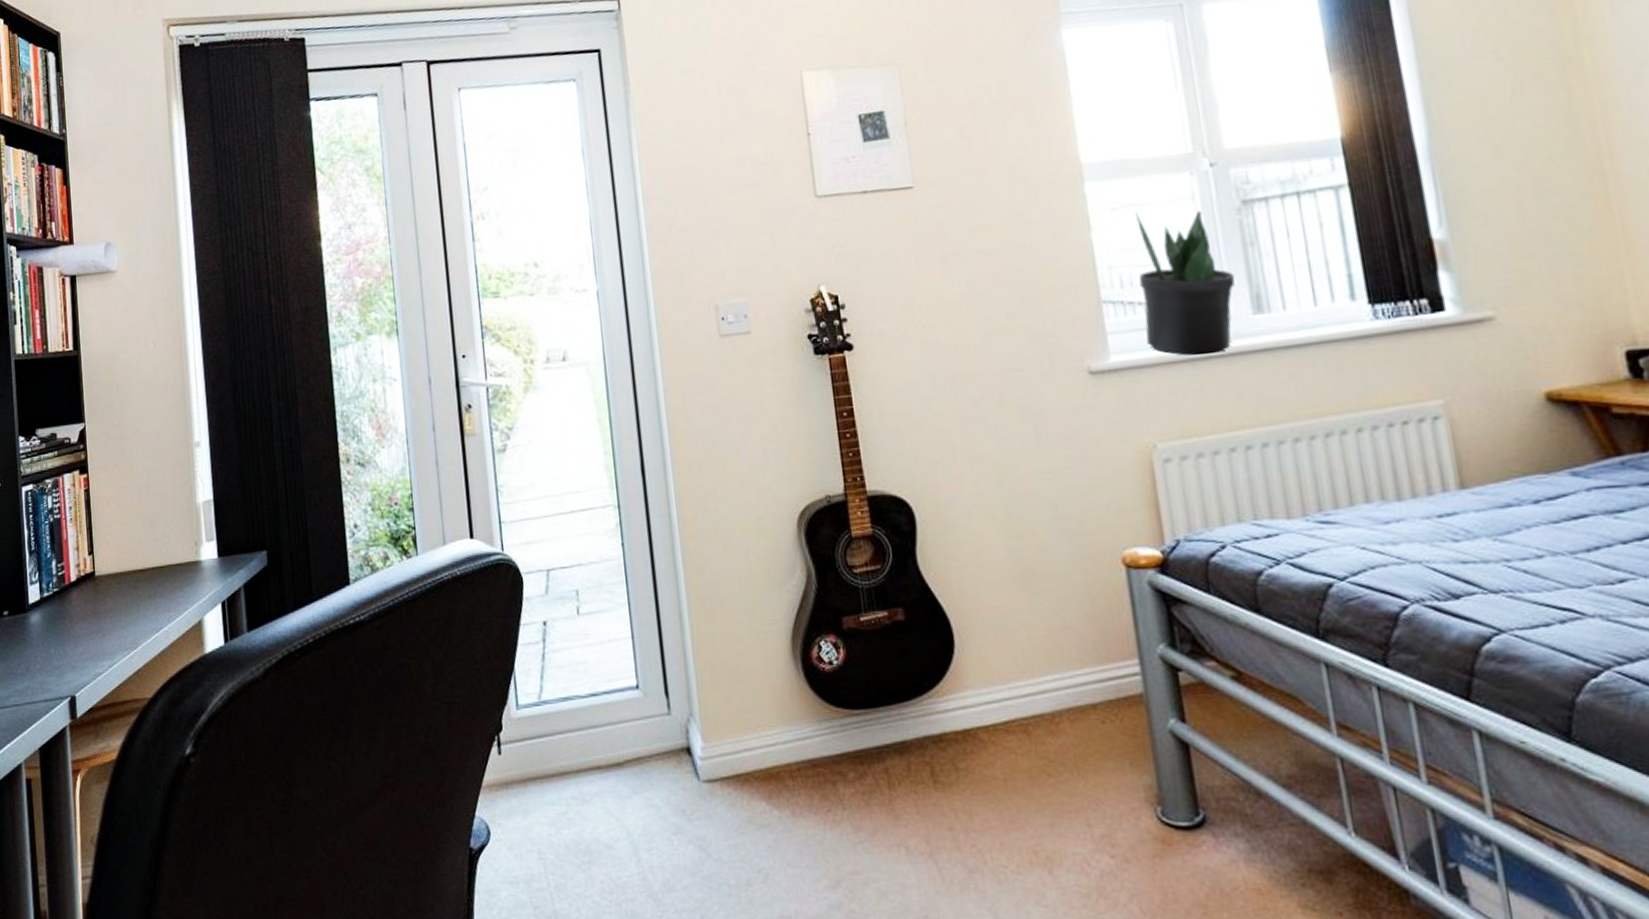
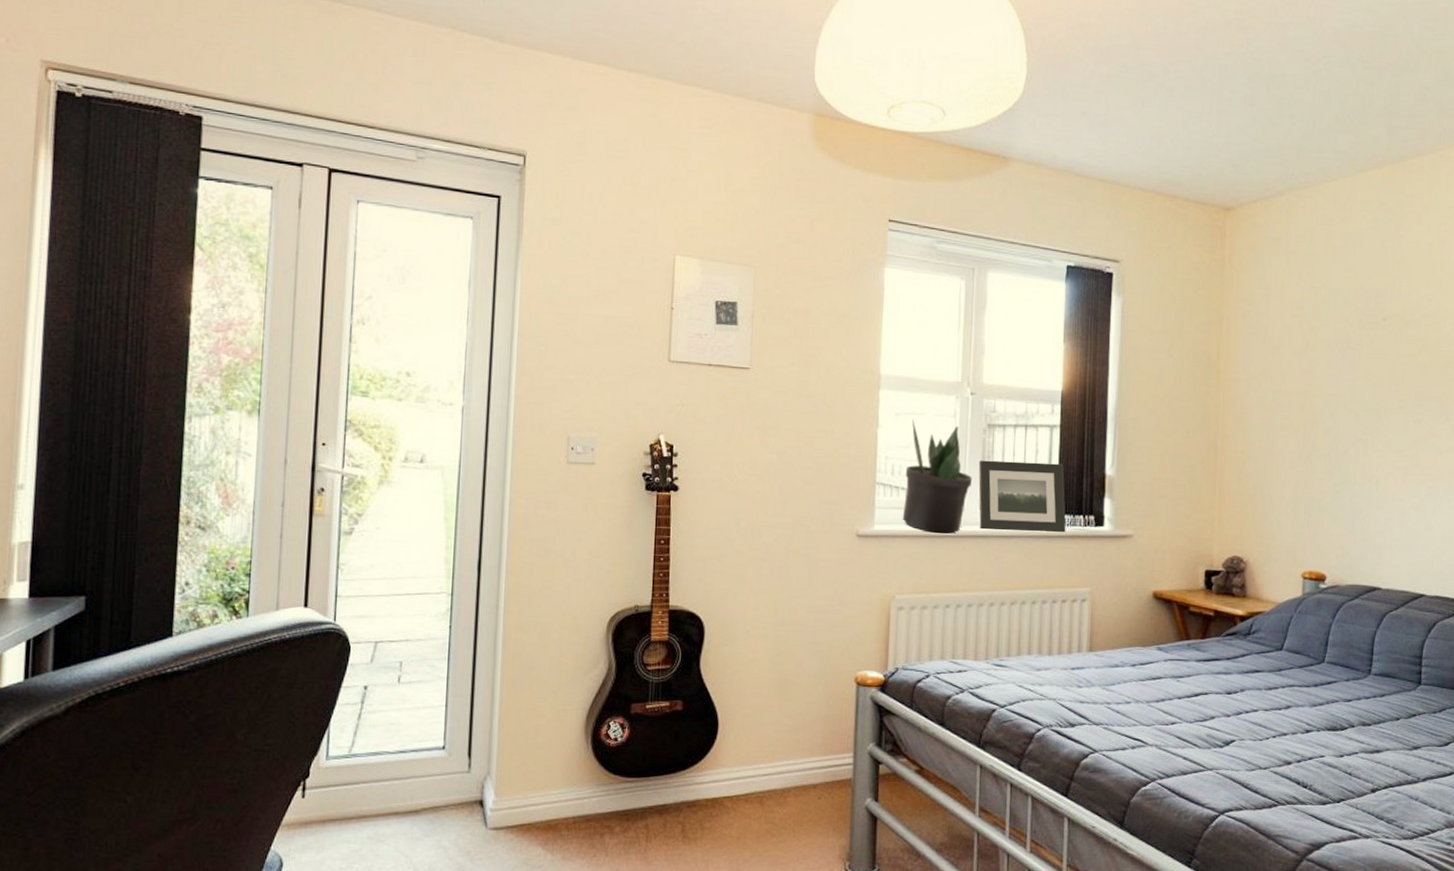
picture frame: none [1238,235,1388,342] -> present [978,460,1066,533]

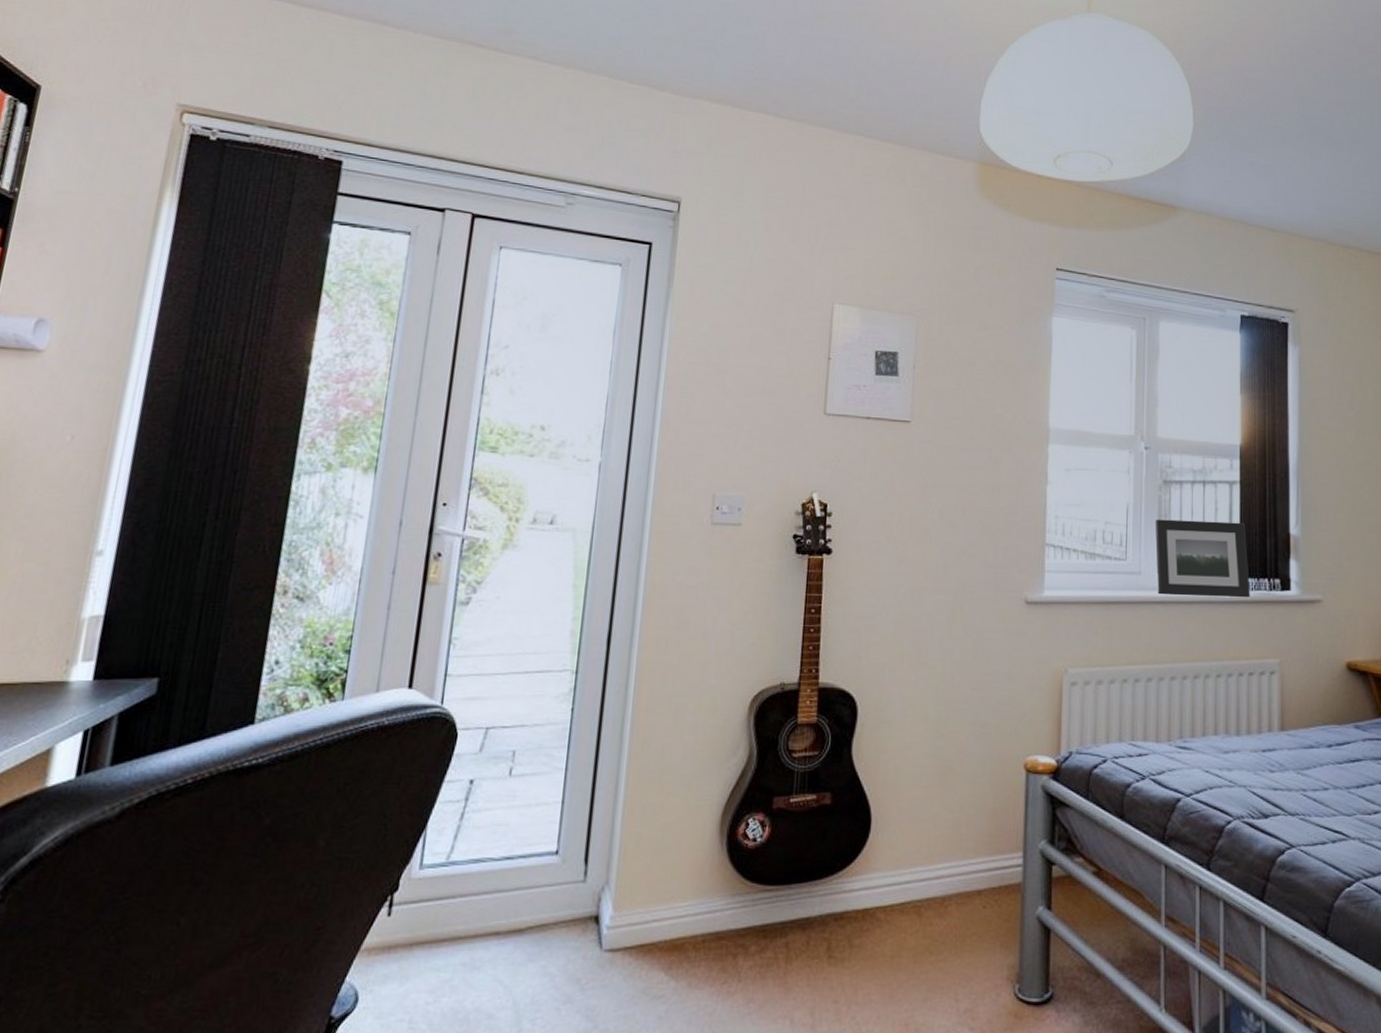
planter: present [902,420,973,534] -> none [1074,476,1149,600]

